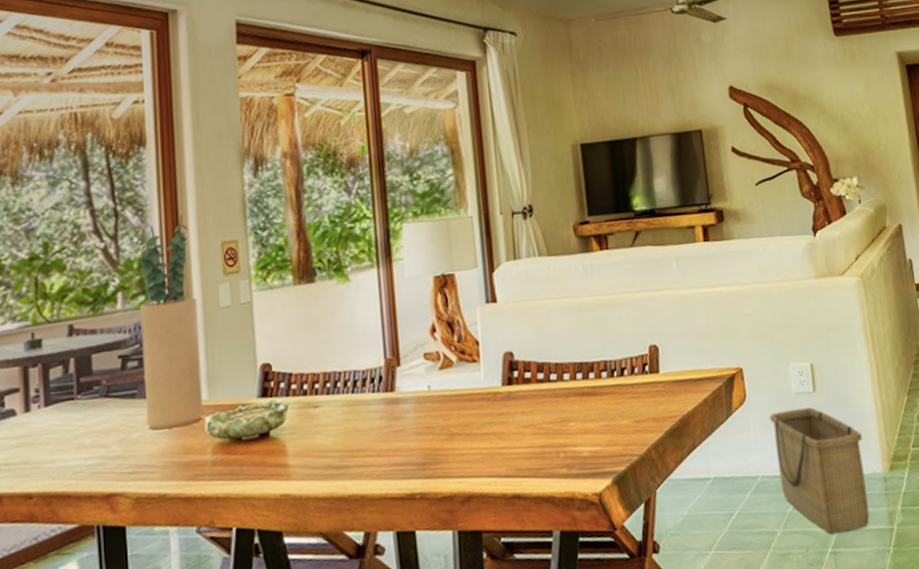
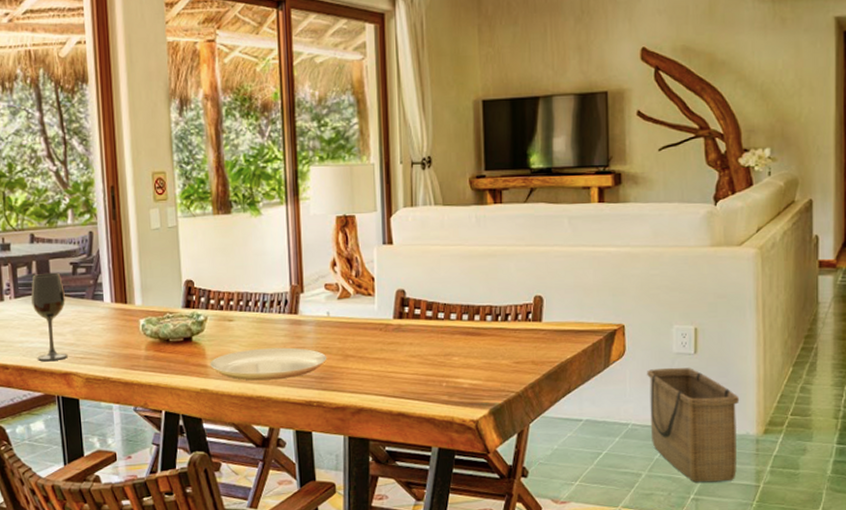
wine glass: none [66,370,112,483] -> present [31,272,68,361]
vase: present [140,215,204,431] -> none [85,146,139,326]
plate: none [291,431,430,478] -> present [210,347,327,381]

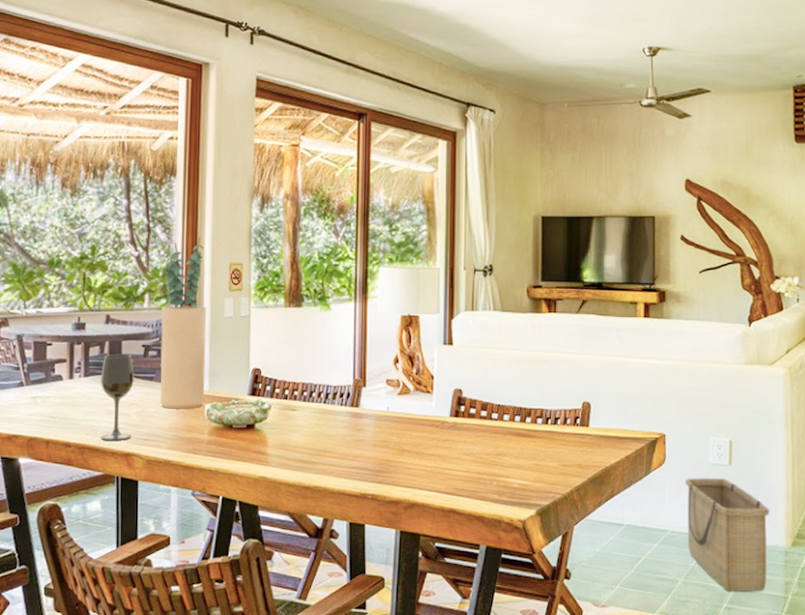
vase: none [85,146,139,326] -> present [160,237,207,409]
plate: present [210,347,327,381] -> none [270,439,385,471]

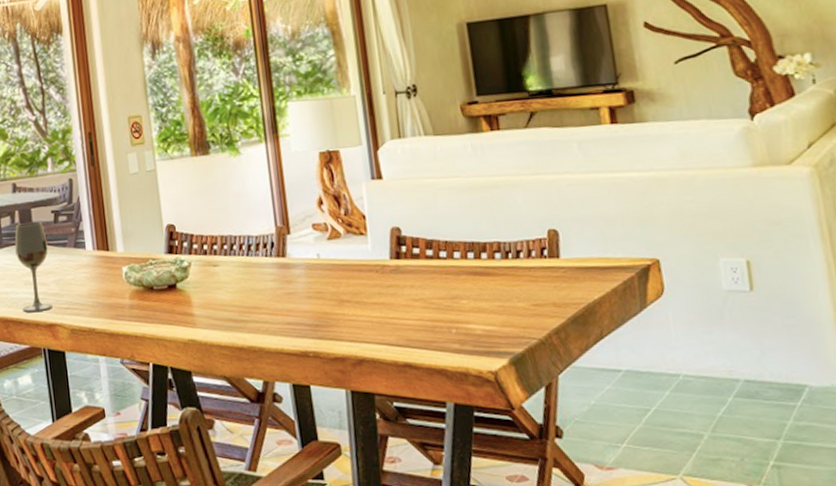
vase: present [160,237,207,409] -> none [64,93,121,275]
basket: present [685,477,770,592] -> none [694,307,826,446]

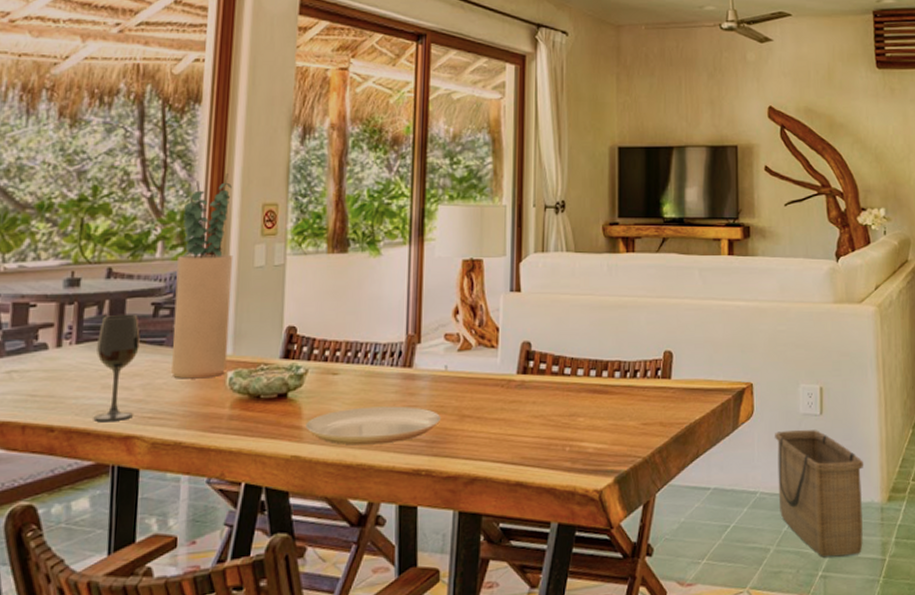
vase: none [64,93,121,275] -> present [171,174,233,379]
plate: none [196,293,321,330] -> present [305,406,442,446]
basket: none [694,307,826,446] -> present [775,429,864,557]

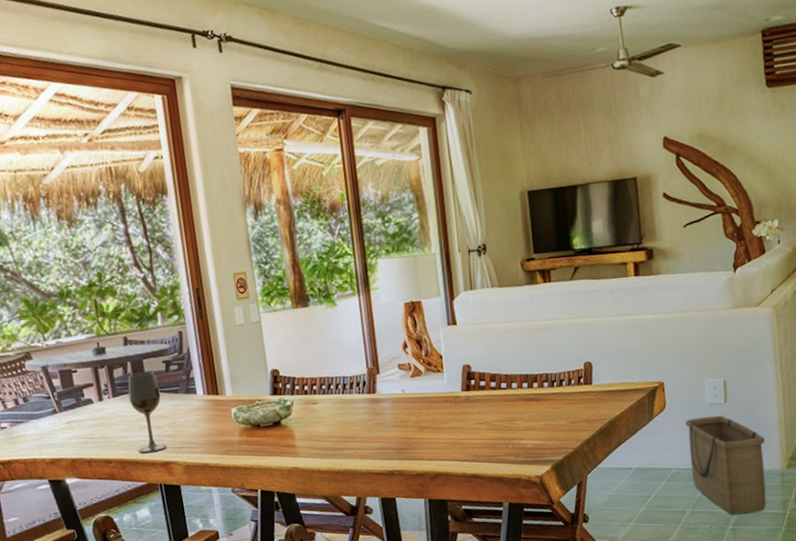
vase: present [171,174,233,379] -> none [172,251,230,417]
plate: present [305,406,442,446] -> none [299,423,405,456]

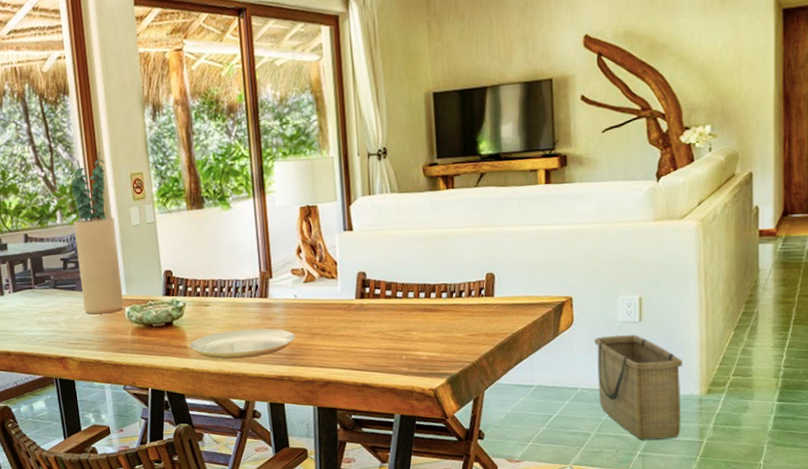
wine glass: present [128,371,167,453] -> none [27,268,63,347]
vase: none [172,251,230,417] -> present [71,151,124,315]
plate: none [299,423,405,456] -> present [190,328,296,359]

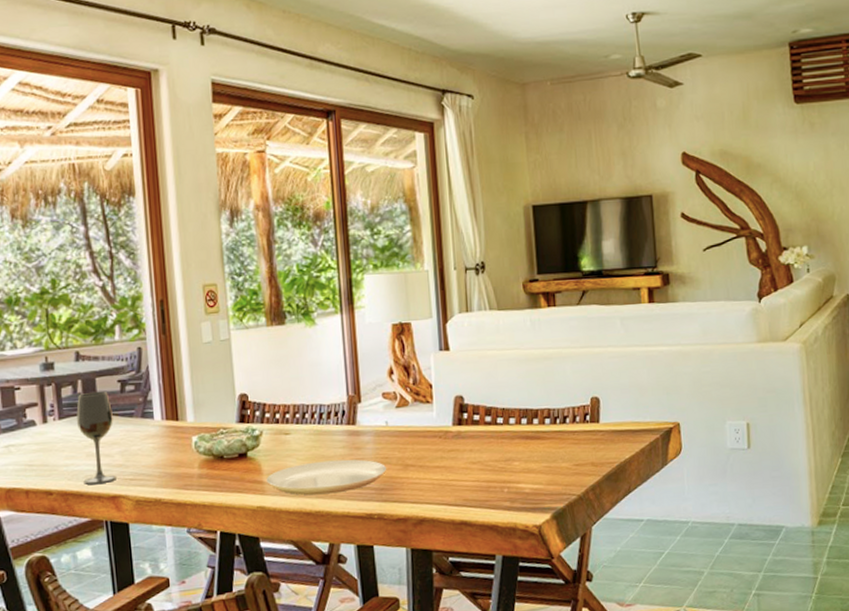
wine glass: none [27,268,63,347] -> present [76,391,116,485]
vase: present [71,151,124,315] -> none [133,259,191,445]
basket: present [594,335,683,440] -> none [704,463,795,577]

